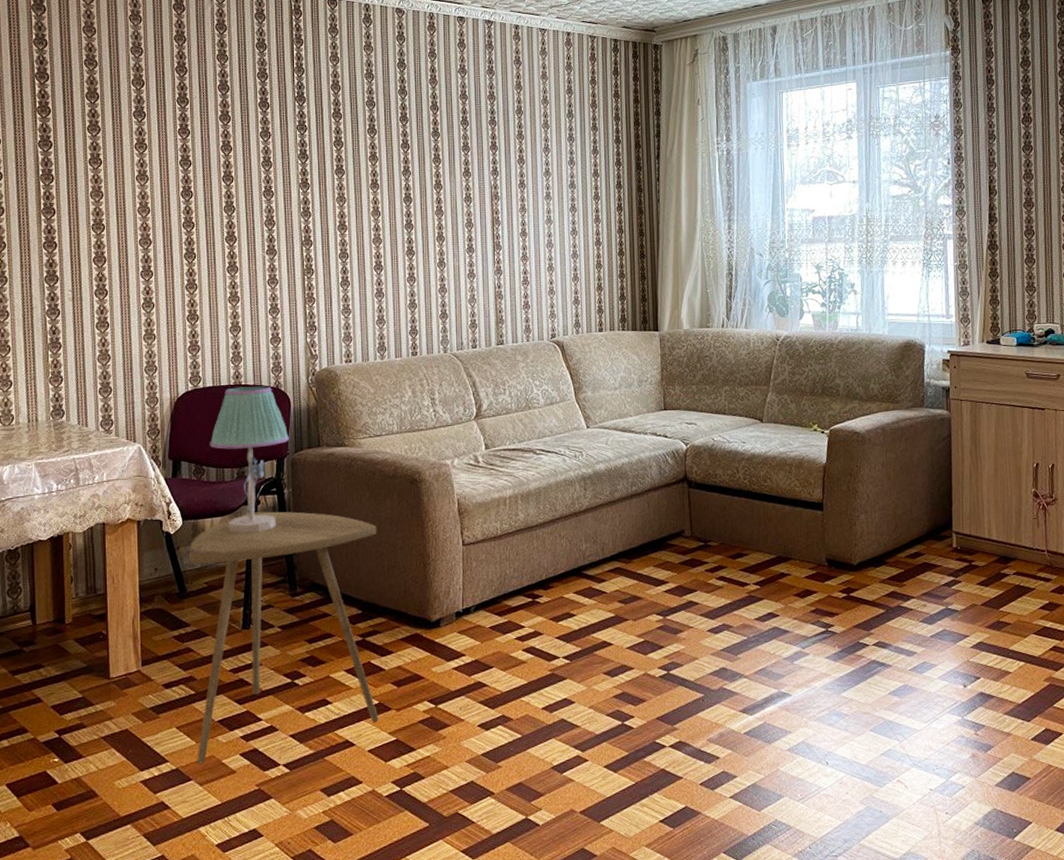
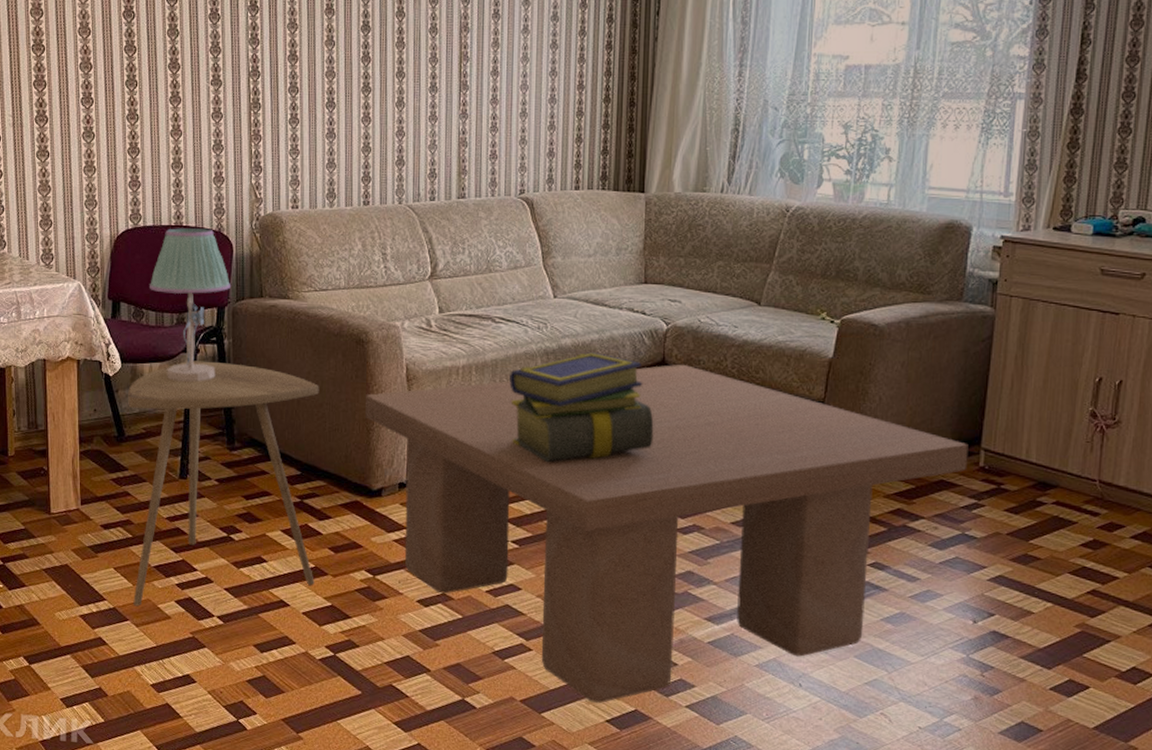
coffee table: none [421,479,944,805] -> present [365,364,969,703]
stack of books: none [552,475,682,580] -> present [509,352,654,463]

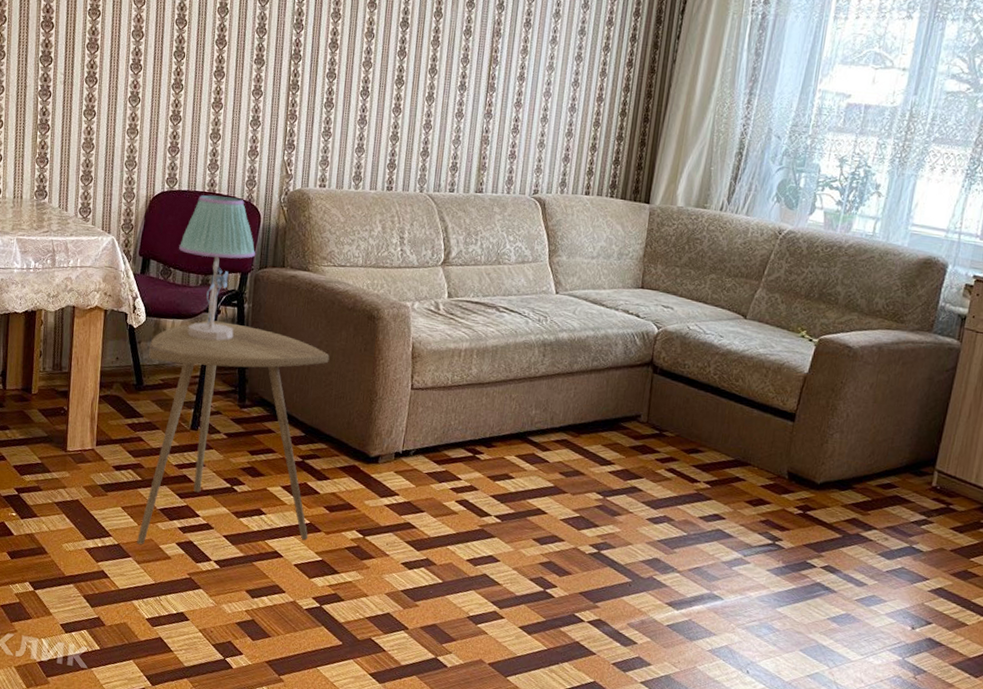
coffee table: present [365,364,969,703] -> none [370,366,924,673]
stack of books: present [509,352,654,463] -> none [504,347,637,447]

